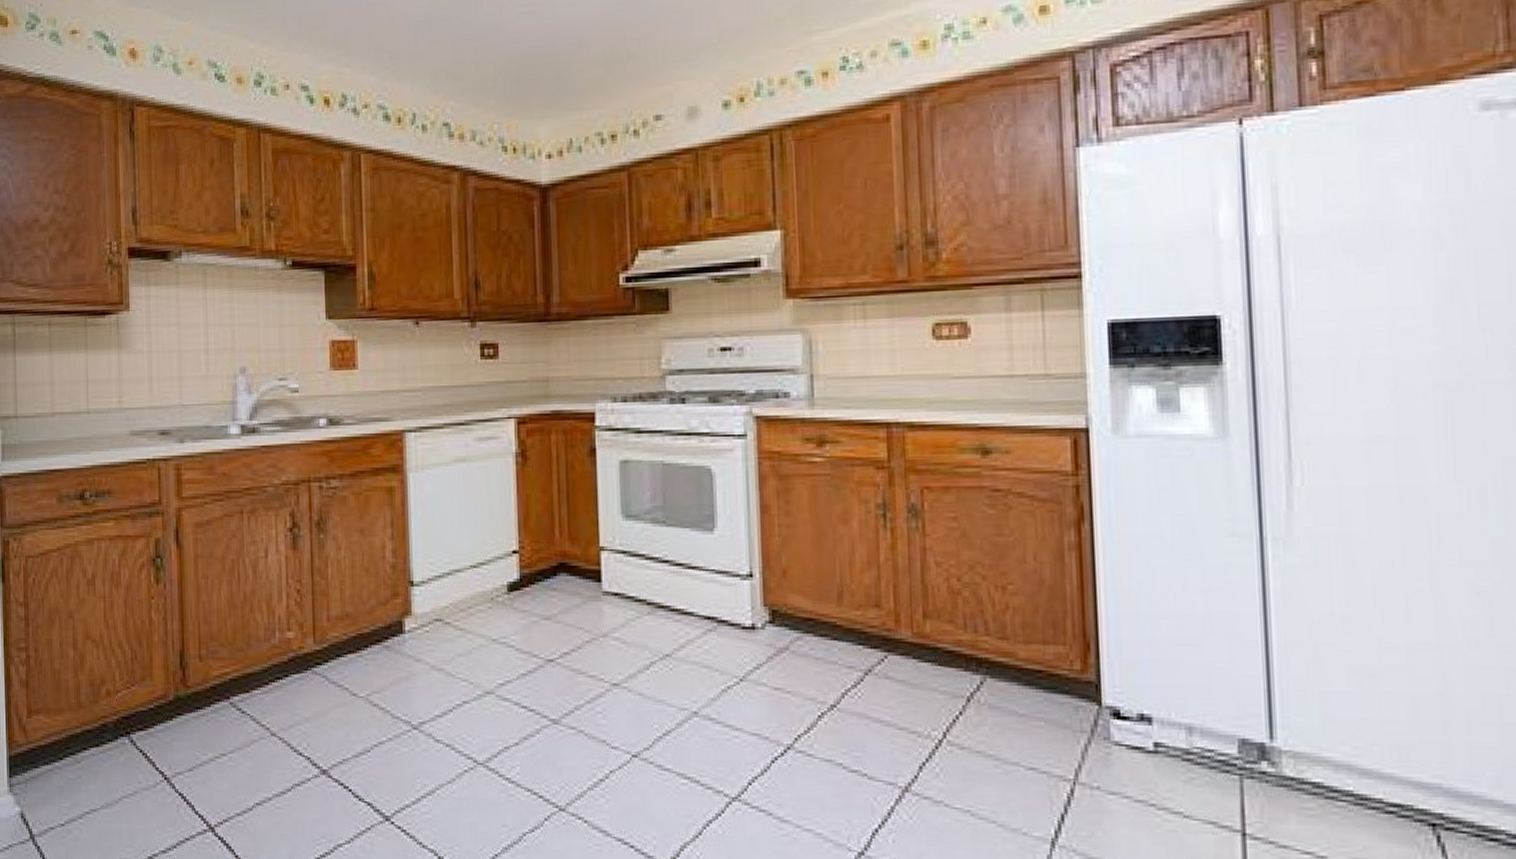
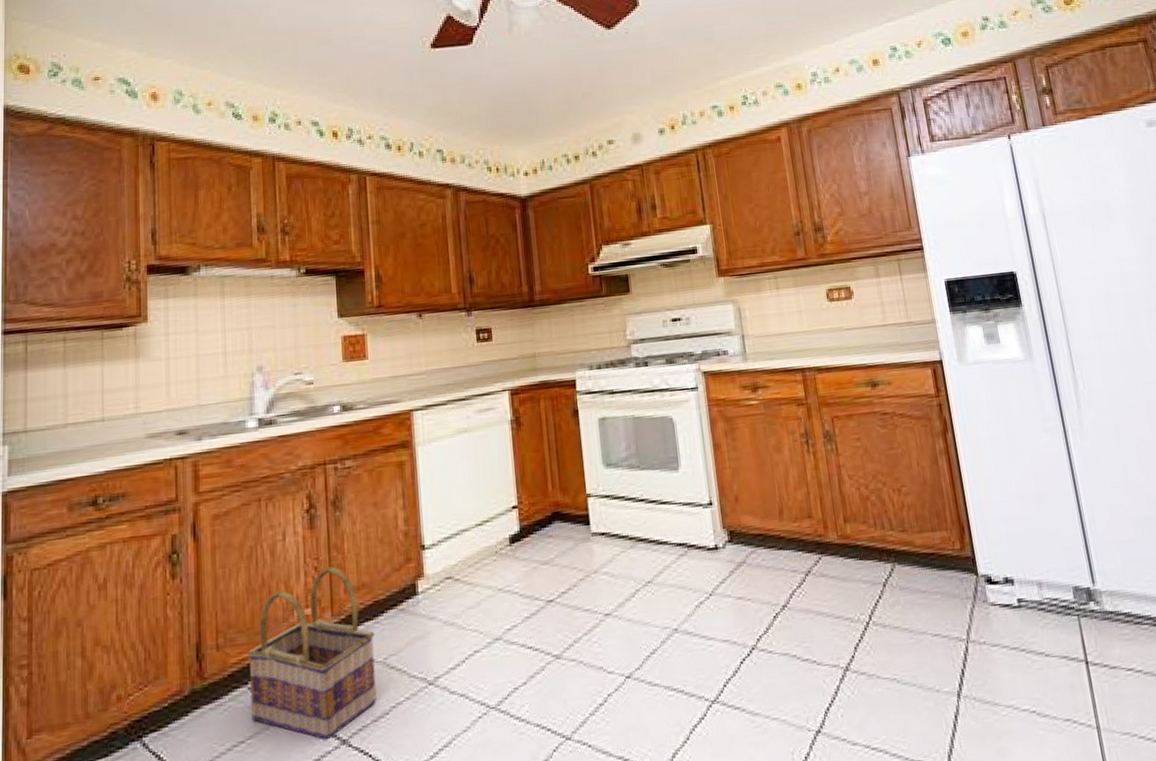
basket: none [229,591,358,767] -> present [247,566,377,740]

